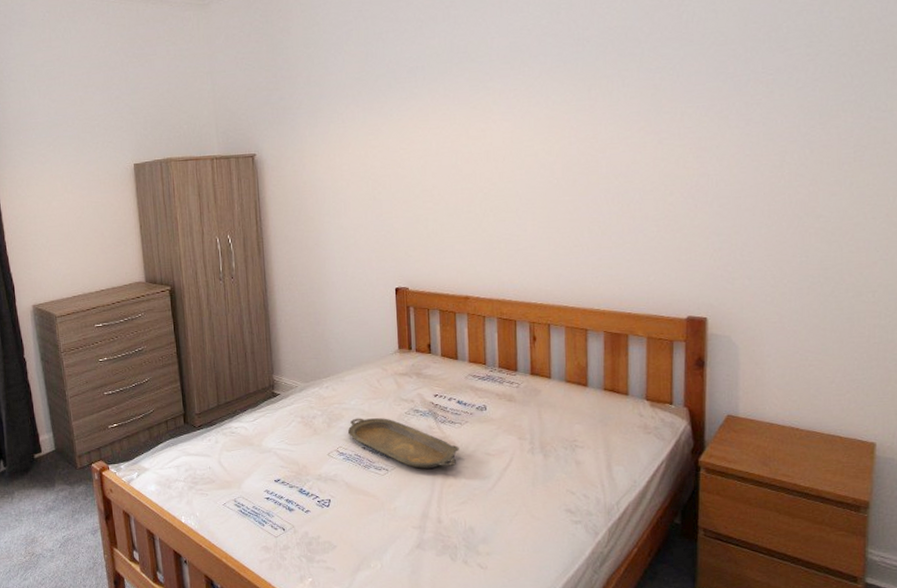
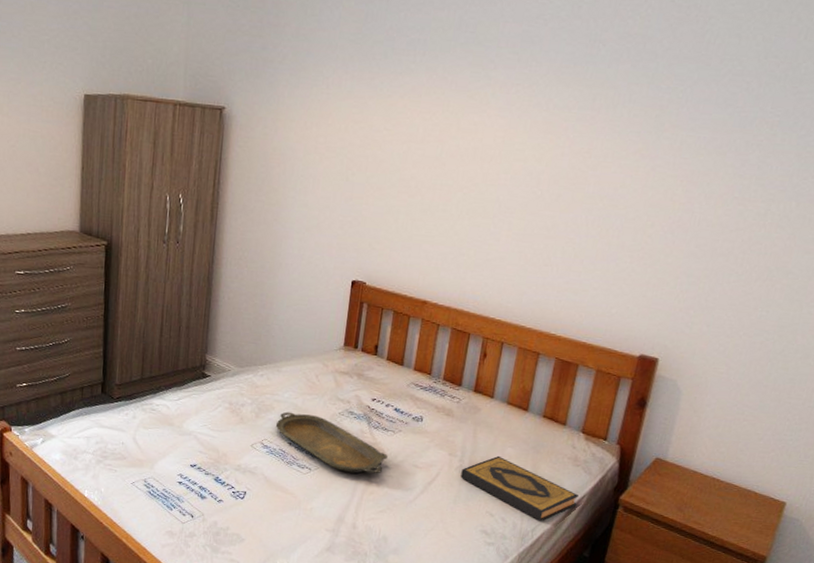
hardback book: none [534,433,657,493] -> present [460,455,579,521]

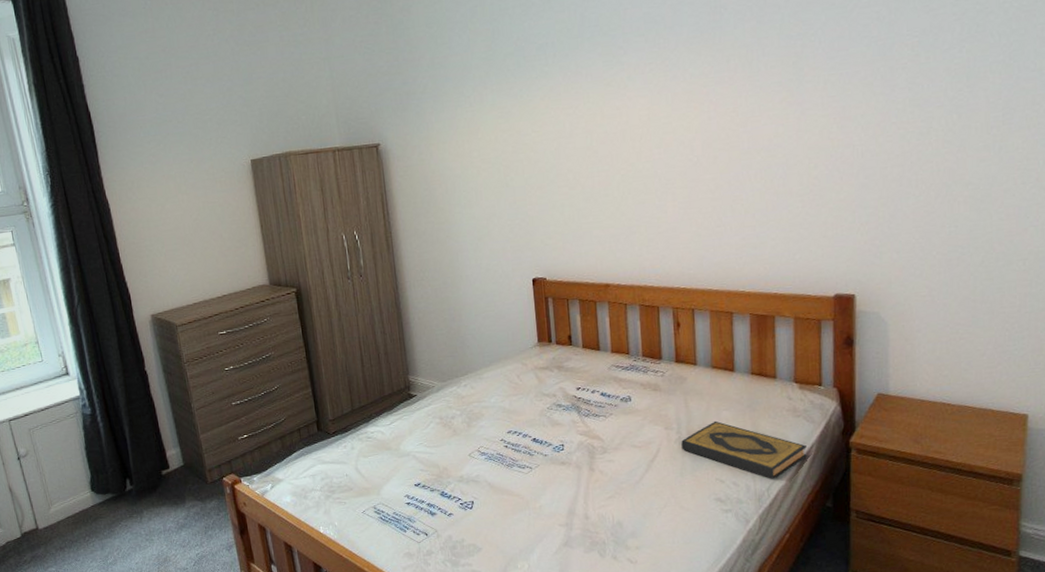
serving tray: present [275,411,388,474] -> none [488,414,604,465]

